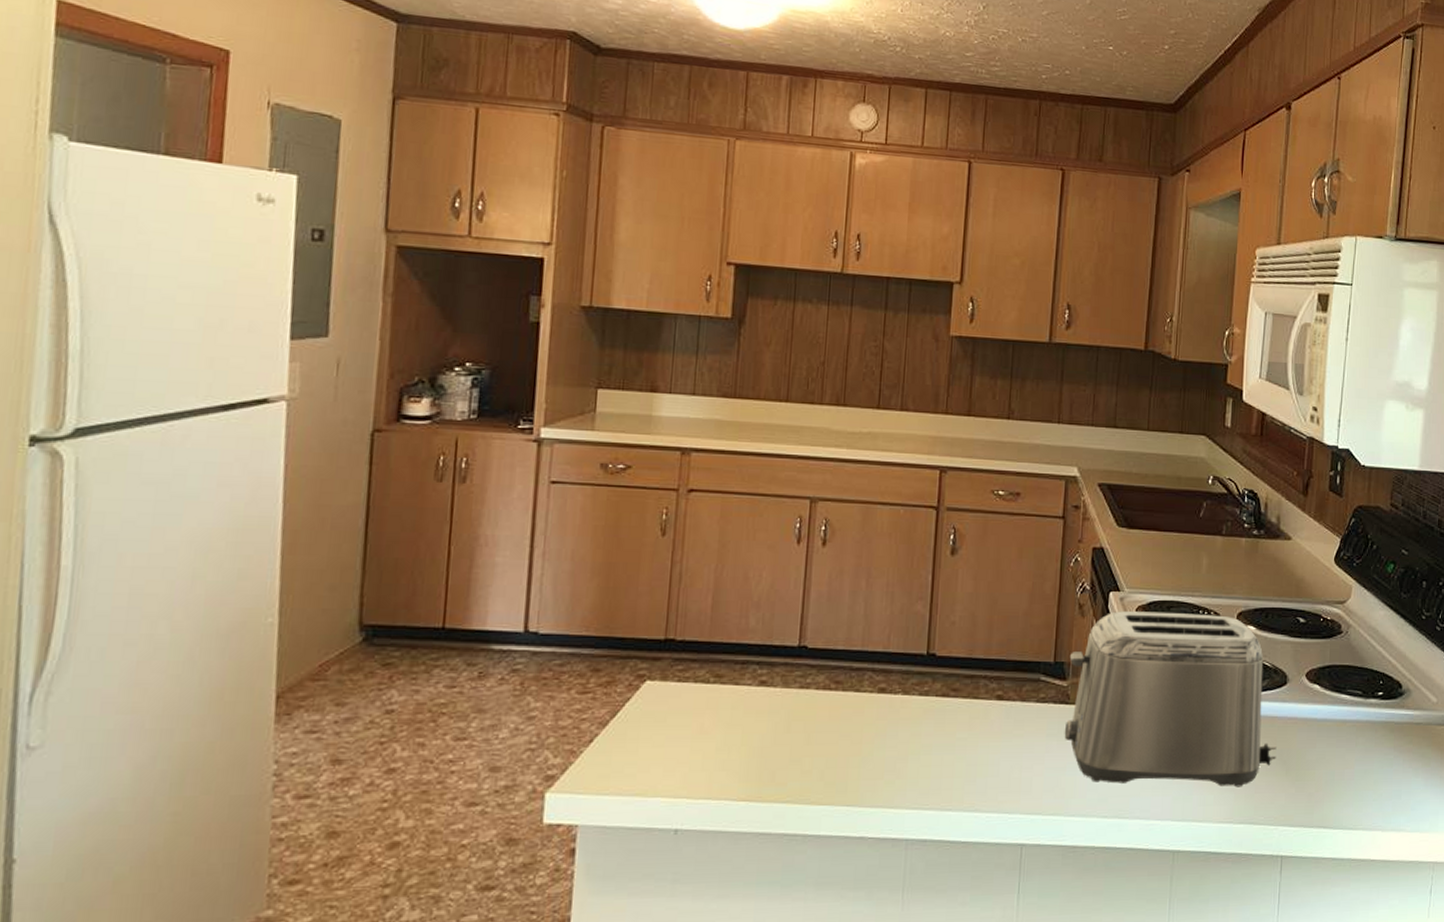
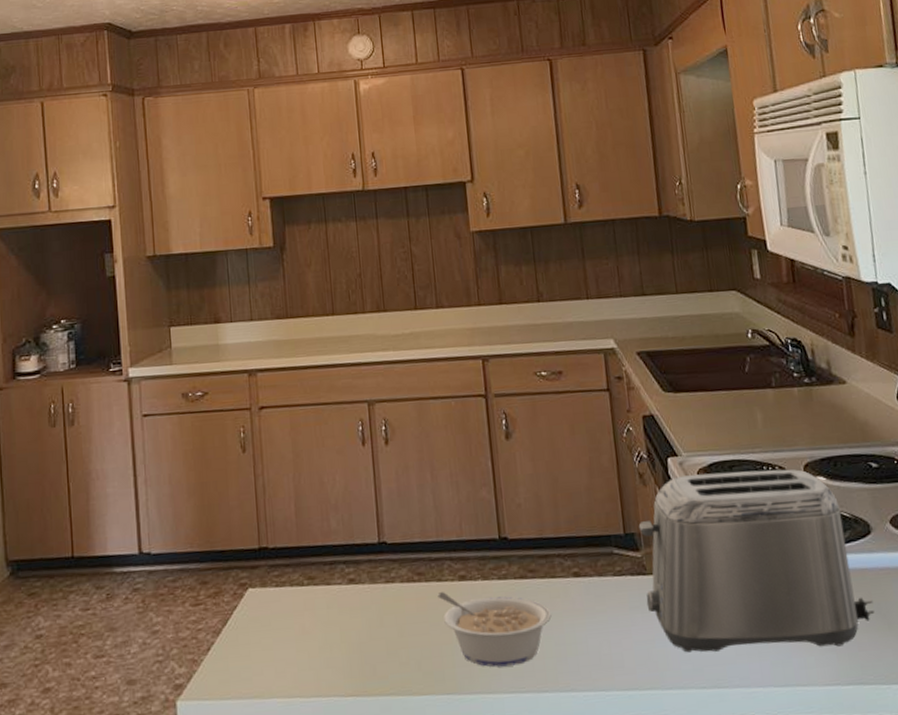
legume: none [853,703,968,783] -> present [437,592,552,667]

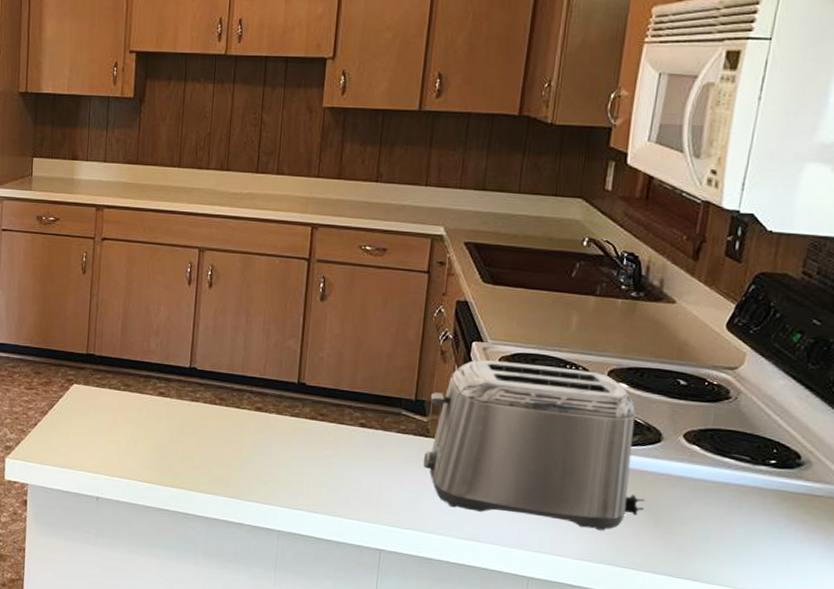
legume: present [437,592,552,667] -> none [234,417,333,487]

